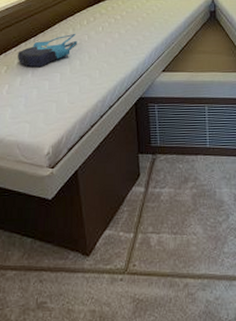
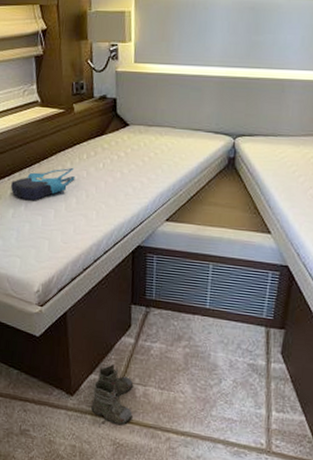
boots: none [108,216,149,286] -> present [91,364,134,428]

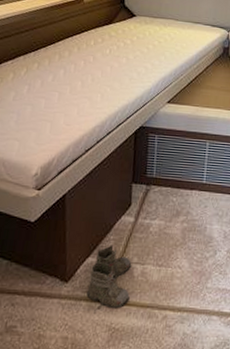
tote bag: present [11,167,75,201] -> none [14,52,82,84]

